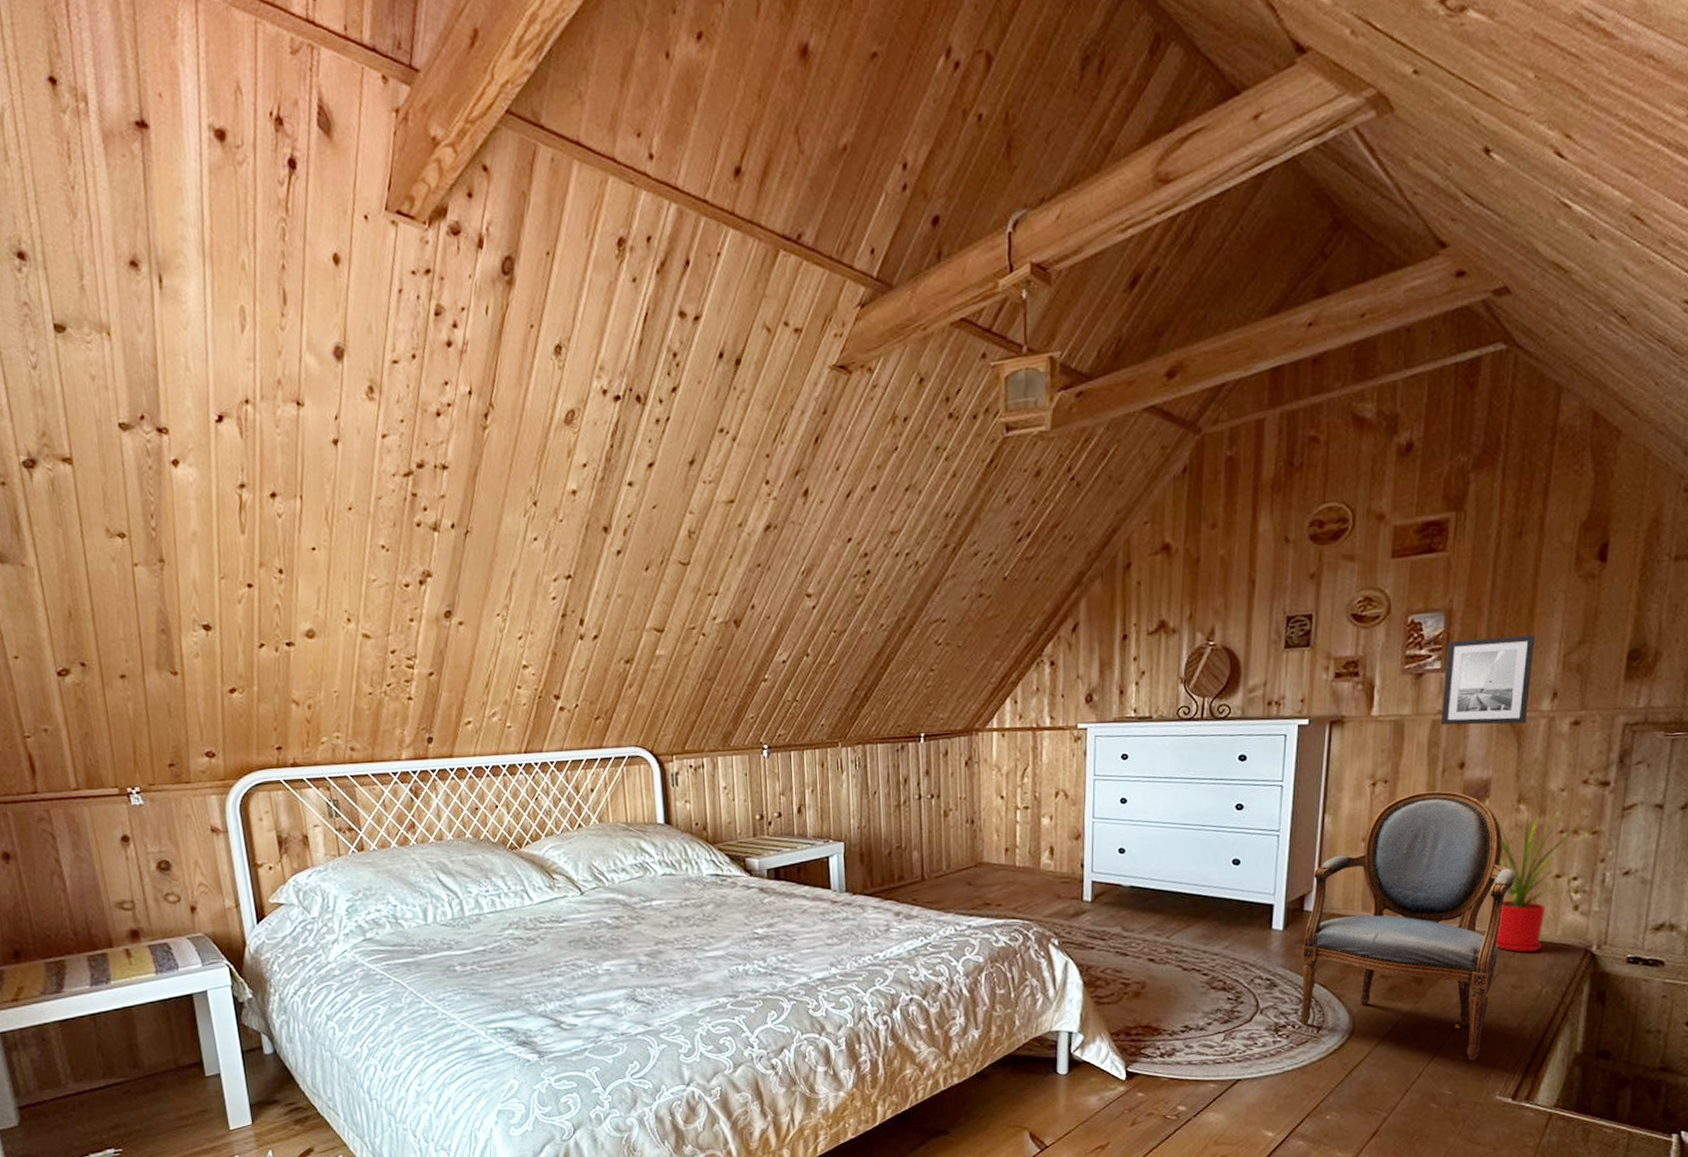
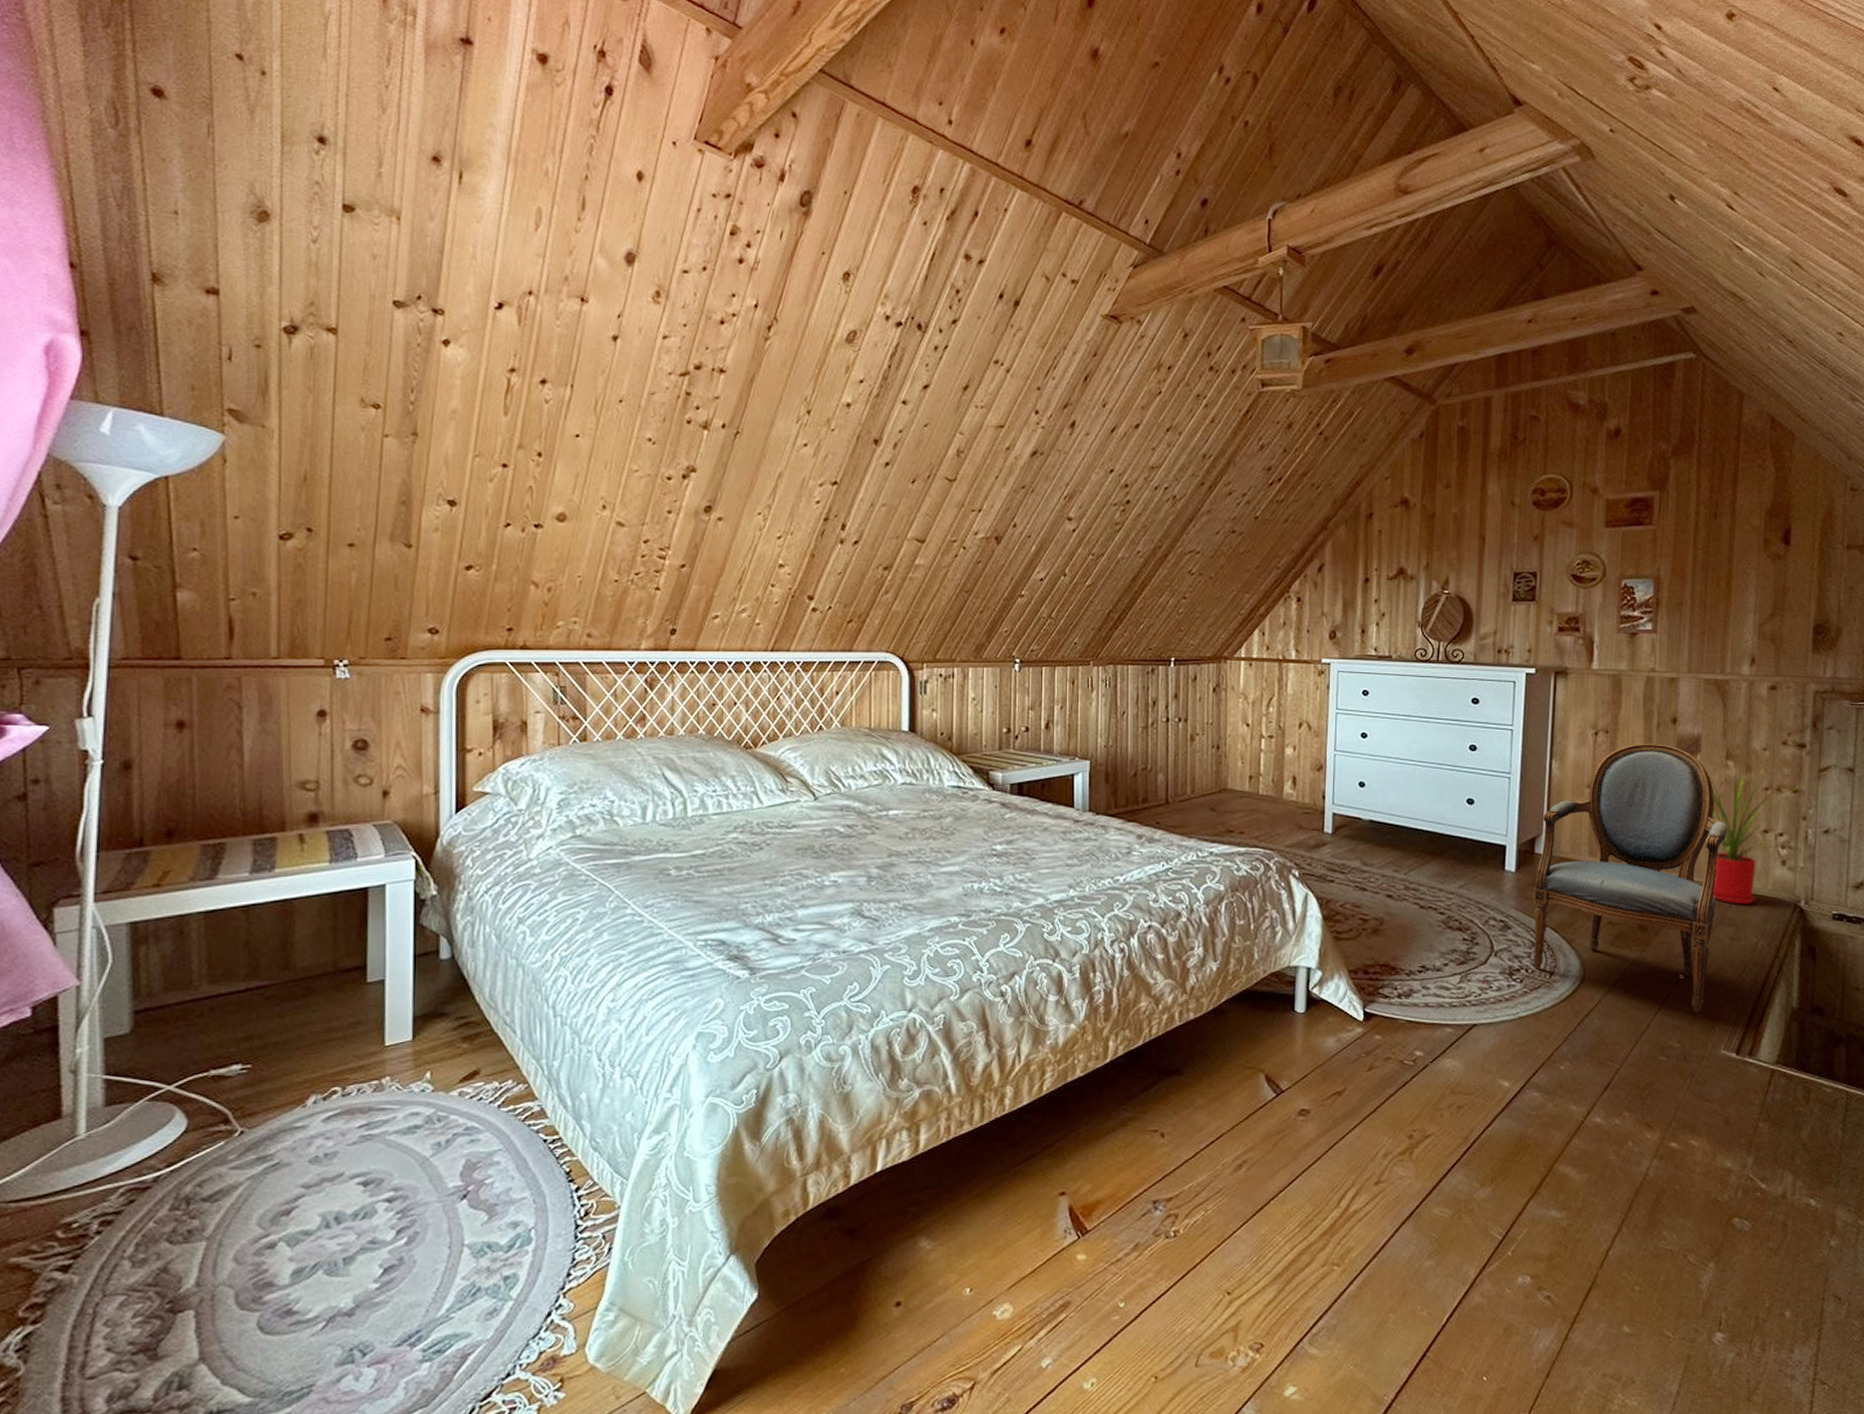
wall art: present [1440,635,1536,725] -> none [1653,605,1733,685]

